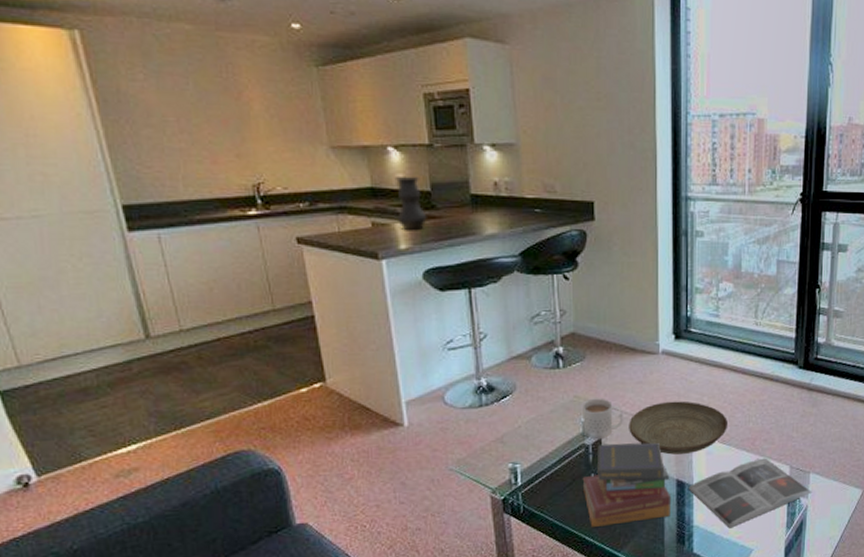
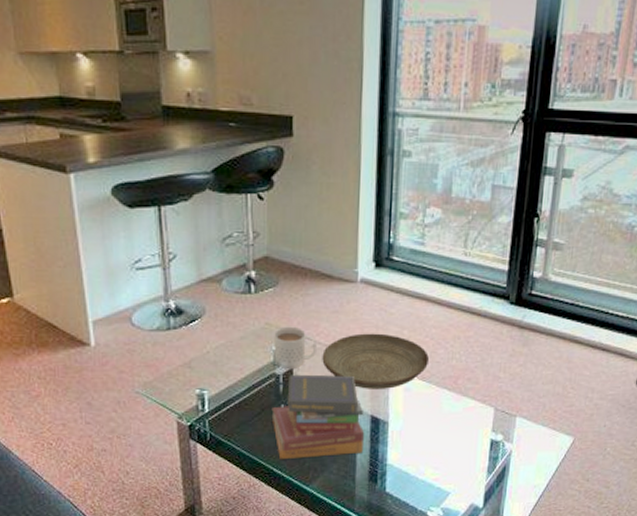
vase: present [394,176,427,233] -> none [83,85,117,146]
magazine: present [688,458,812,529] -> none [383,398,518,469]

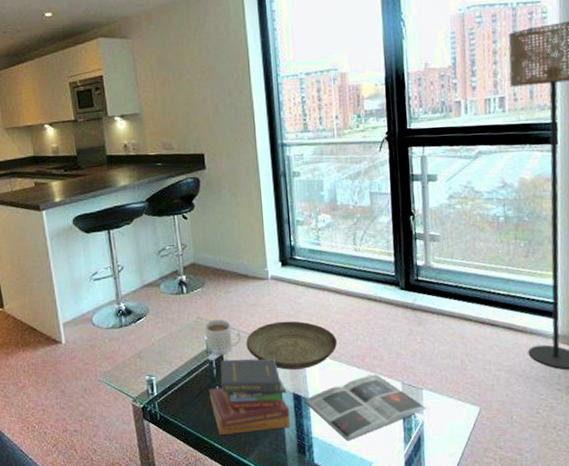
magazine: none [383,398,518,469] -> present [304,374,427,441]

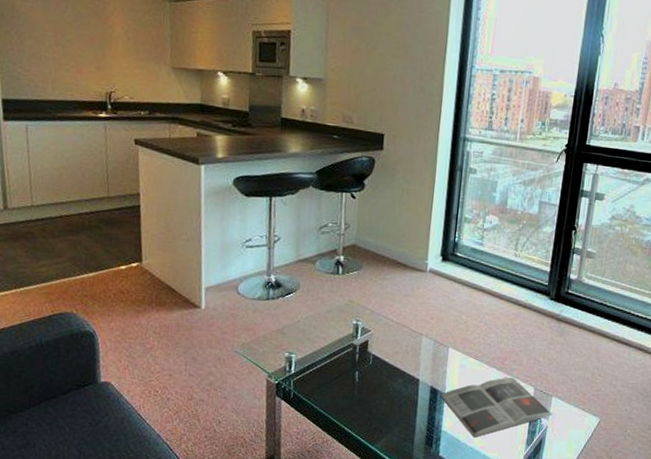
mug: present [205,319,241,356] -> none [353,304,390,342]
books: present [208,358,290,435] -> none [347,346,425,420]
decorative bowl: present [246,321,338,370] -> none [393,315,483,365]

